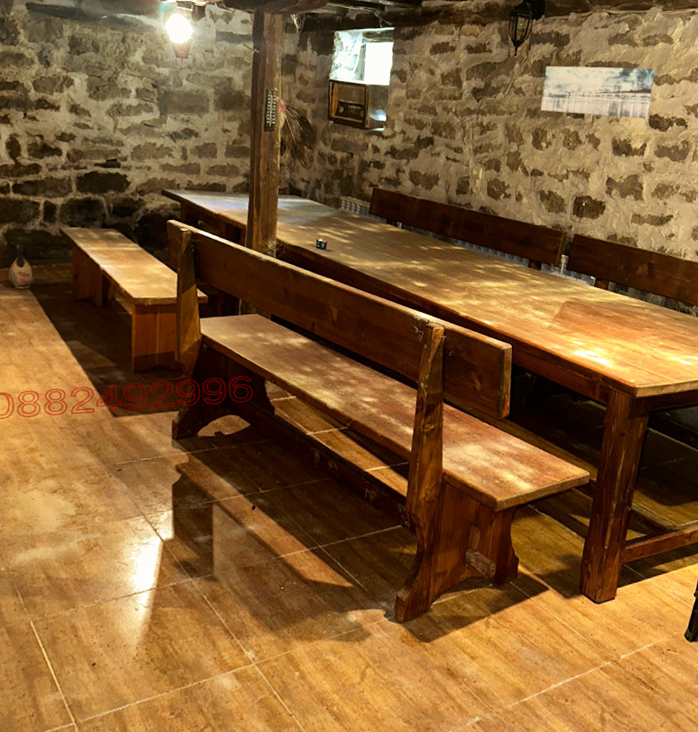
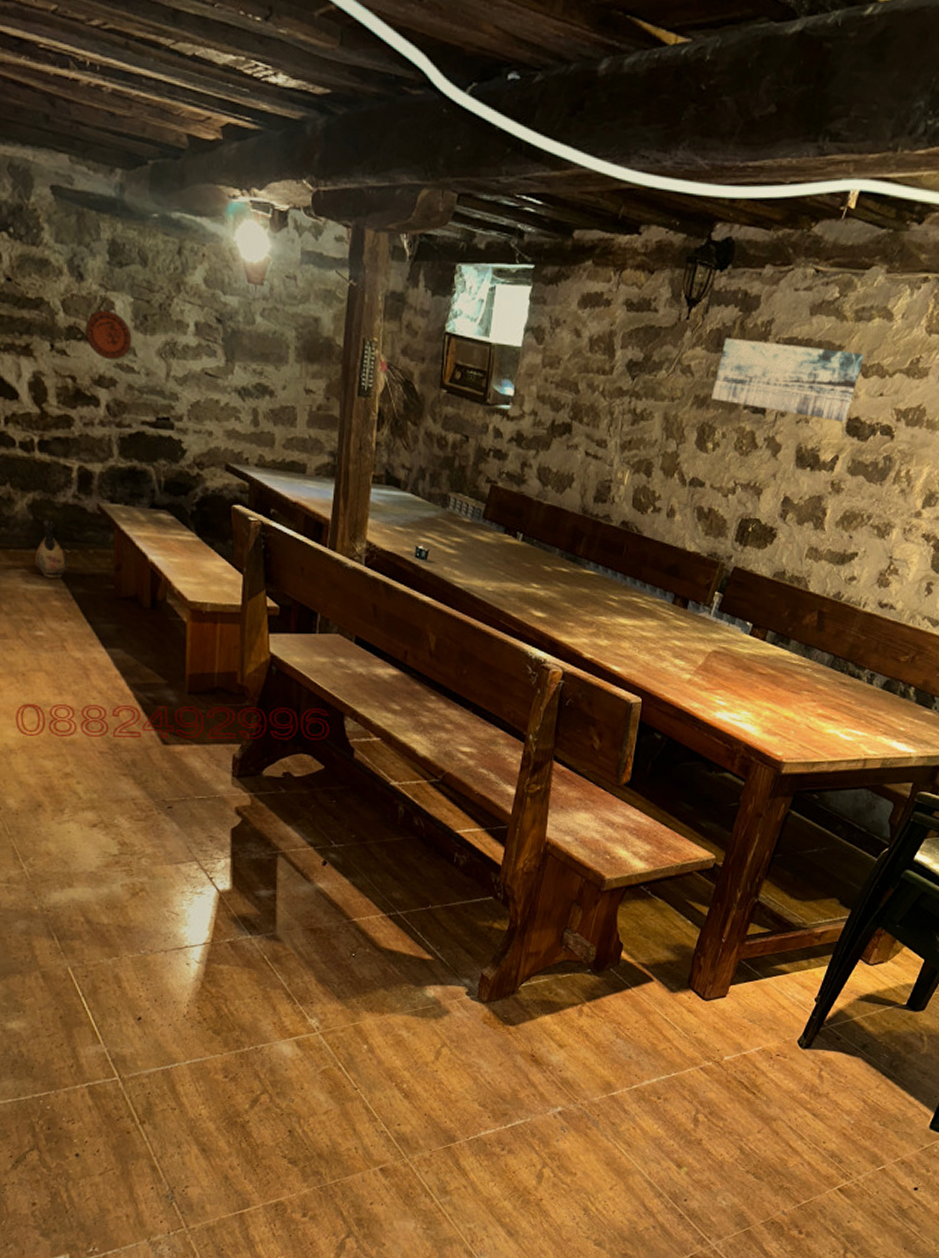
decorative plate: none [51,85,87,121] -> present [85,310,132,360]

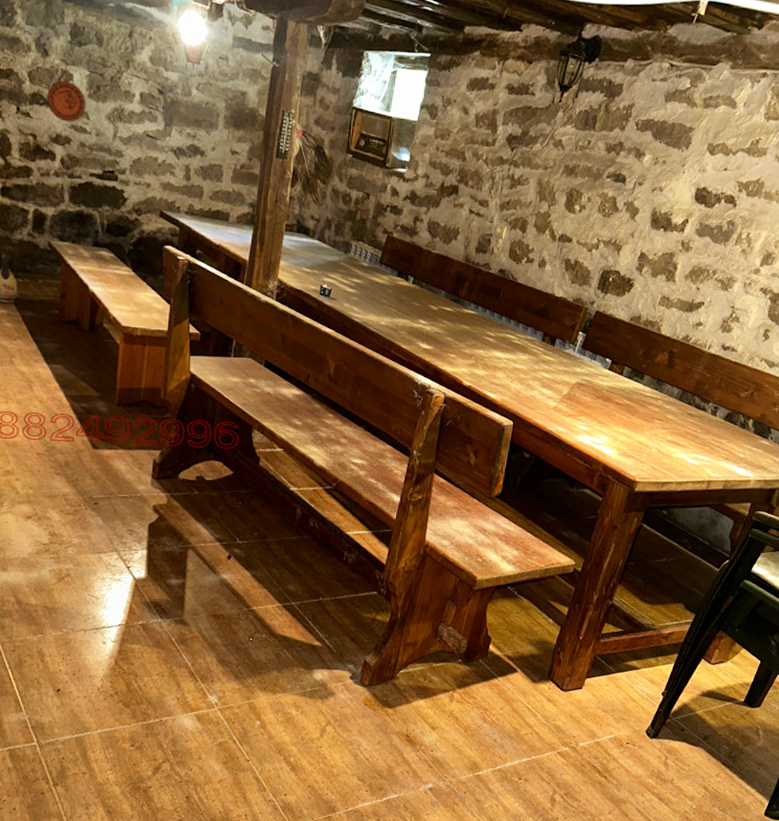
wall art: present [711,337,865,423] -> none [579,118,712,192]

